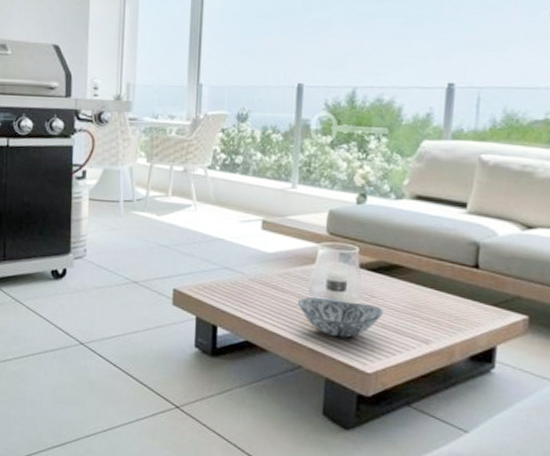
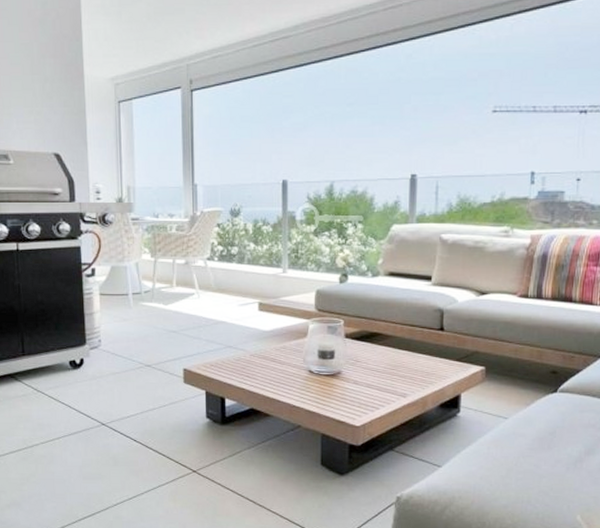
decorative bowl: present [298,296,384,338] -> none [294,365,368,399]

